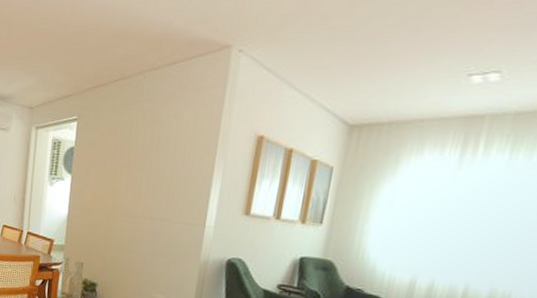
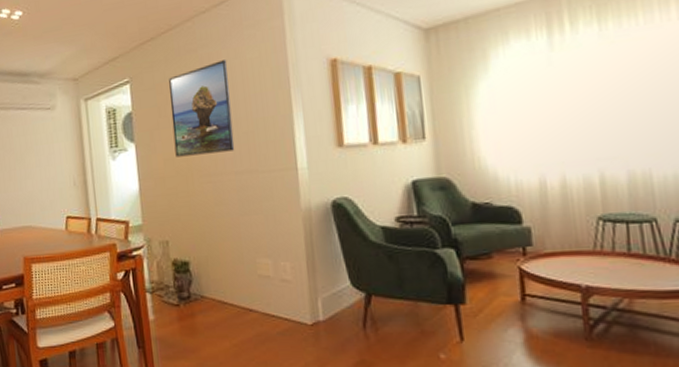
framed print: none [104,117,167,199] -> present [169,60,235,157]

